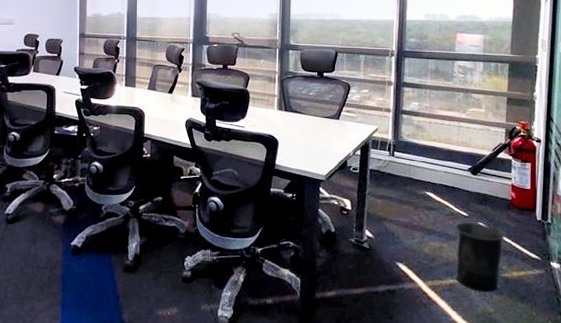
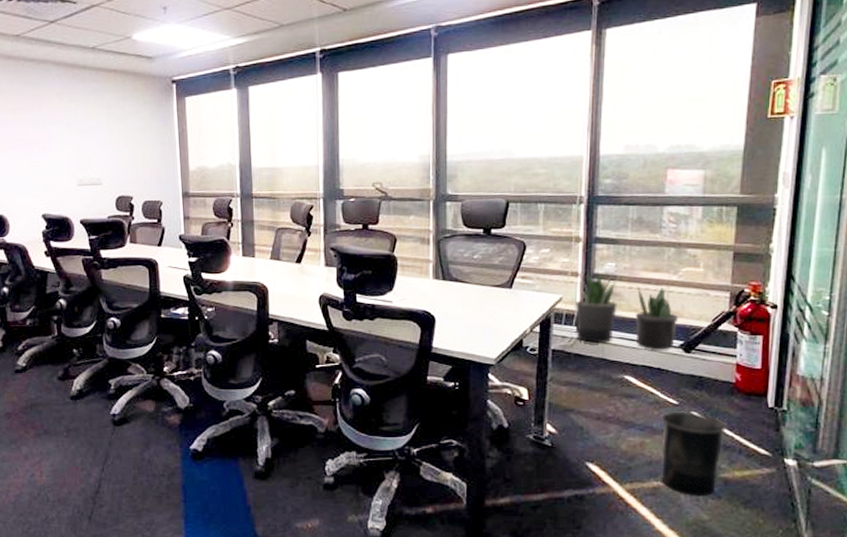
planter: none [387,107,421,166] -> present [574,269,619,344]
planter: none [434,123,467,172] -> present [635,288,679,350]

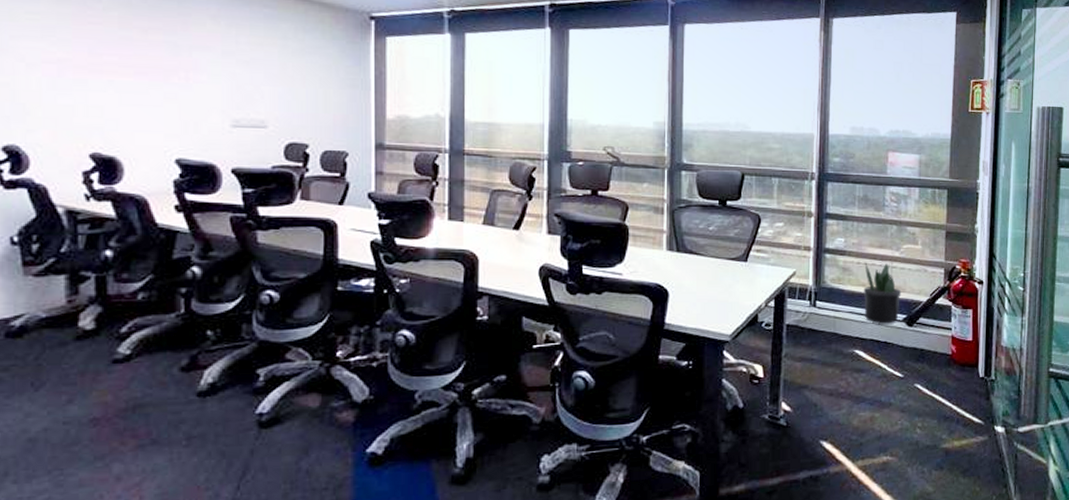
planter: present [574,269,619,344] -> none [807,244,848,318]
waste bin: present [661,411,727,497] -> none [888,384,946,469]

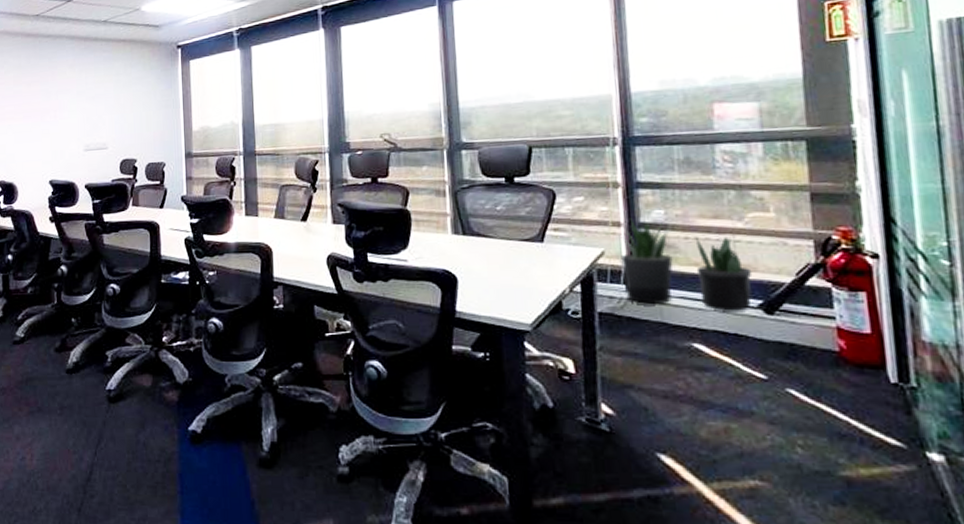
planter: none [807,244,848,318] -> present [619,218,675,305]

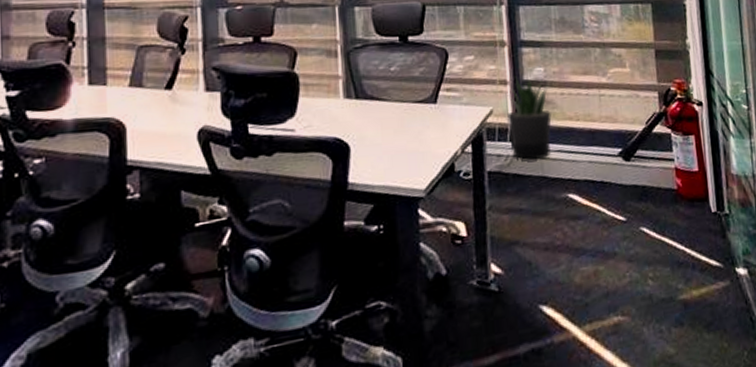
planter: present [695,237,753,311] -> none [569,91,614,161]

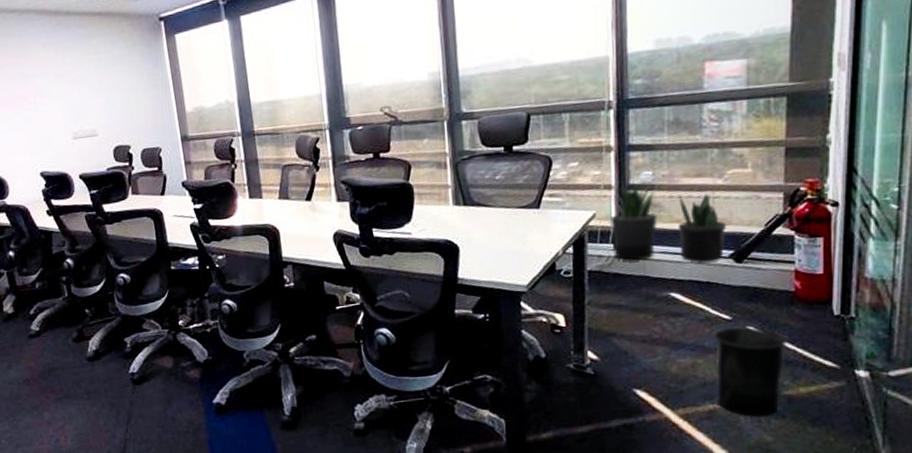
planter: none [569,91,614,161] -> present [677,193,727,262]
waste bin: none [611,227,677,328] -> present [713,327,788,418]

